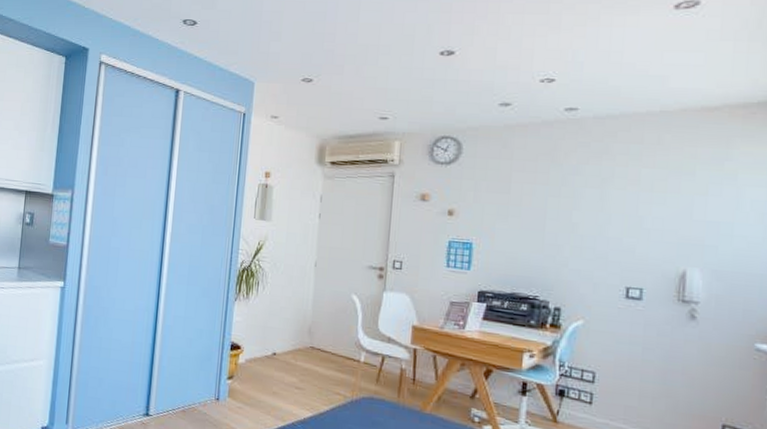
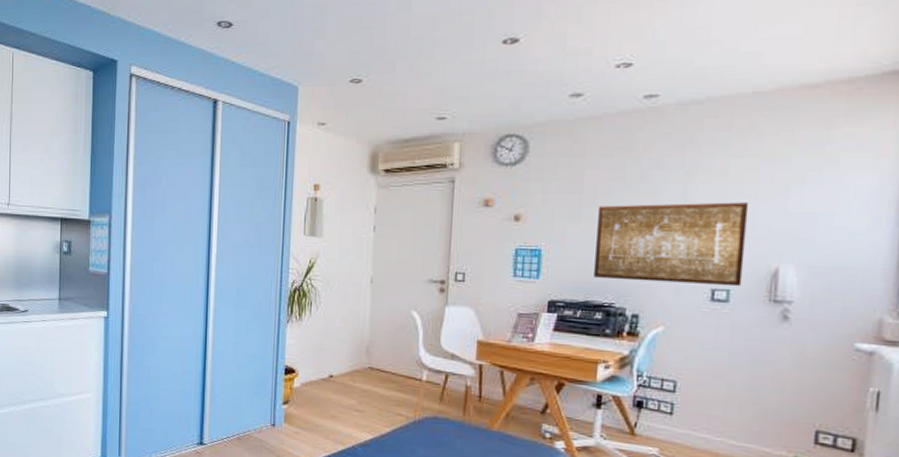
wall art: none [520,205,659,286] -> present [594,202,749,287]

